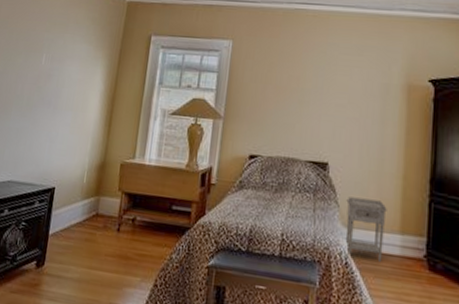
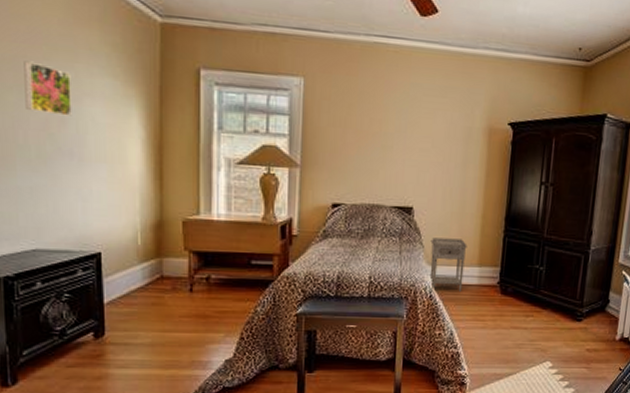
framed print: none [27,33,61,74] -> present [24,60,72,116]

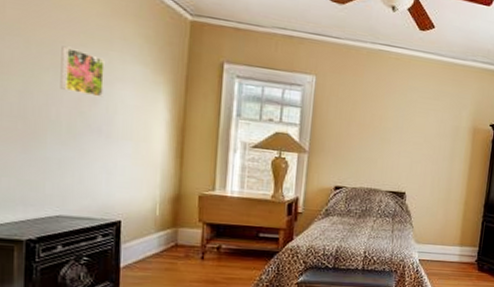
nightstand: present [430,237,467,293] -> none [417,219,451,268]

